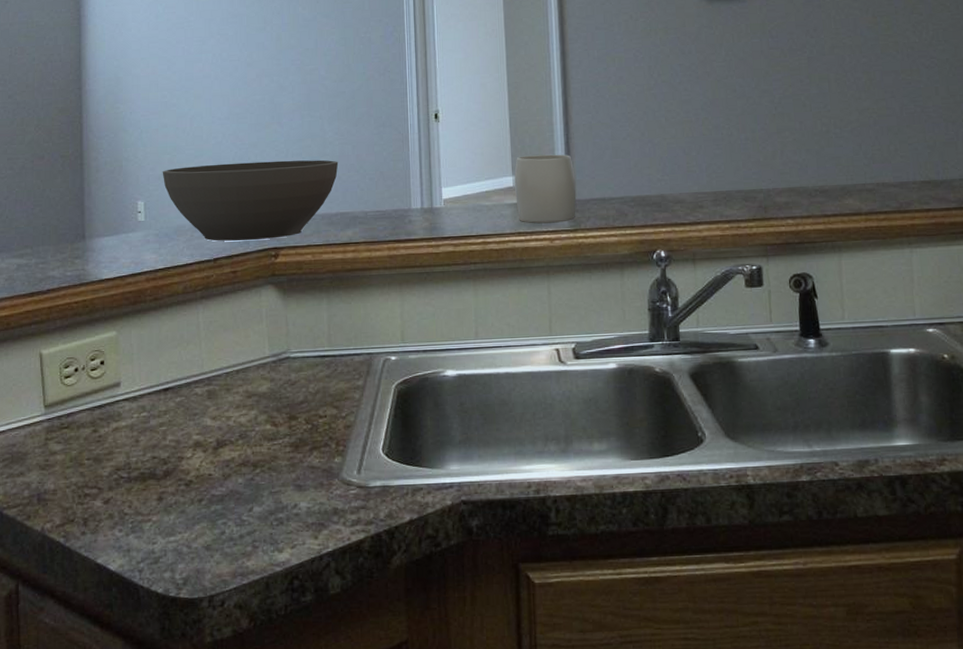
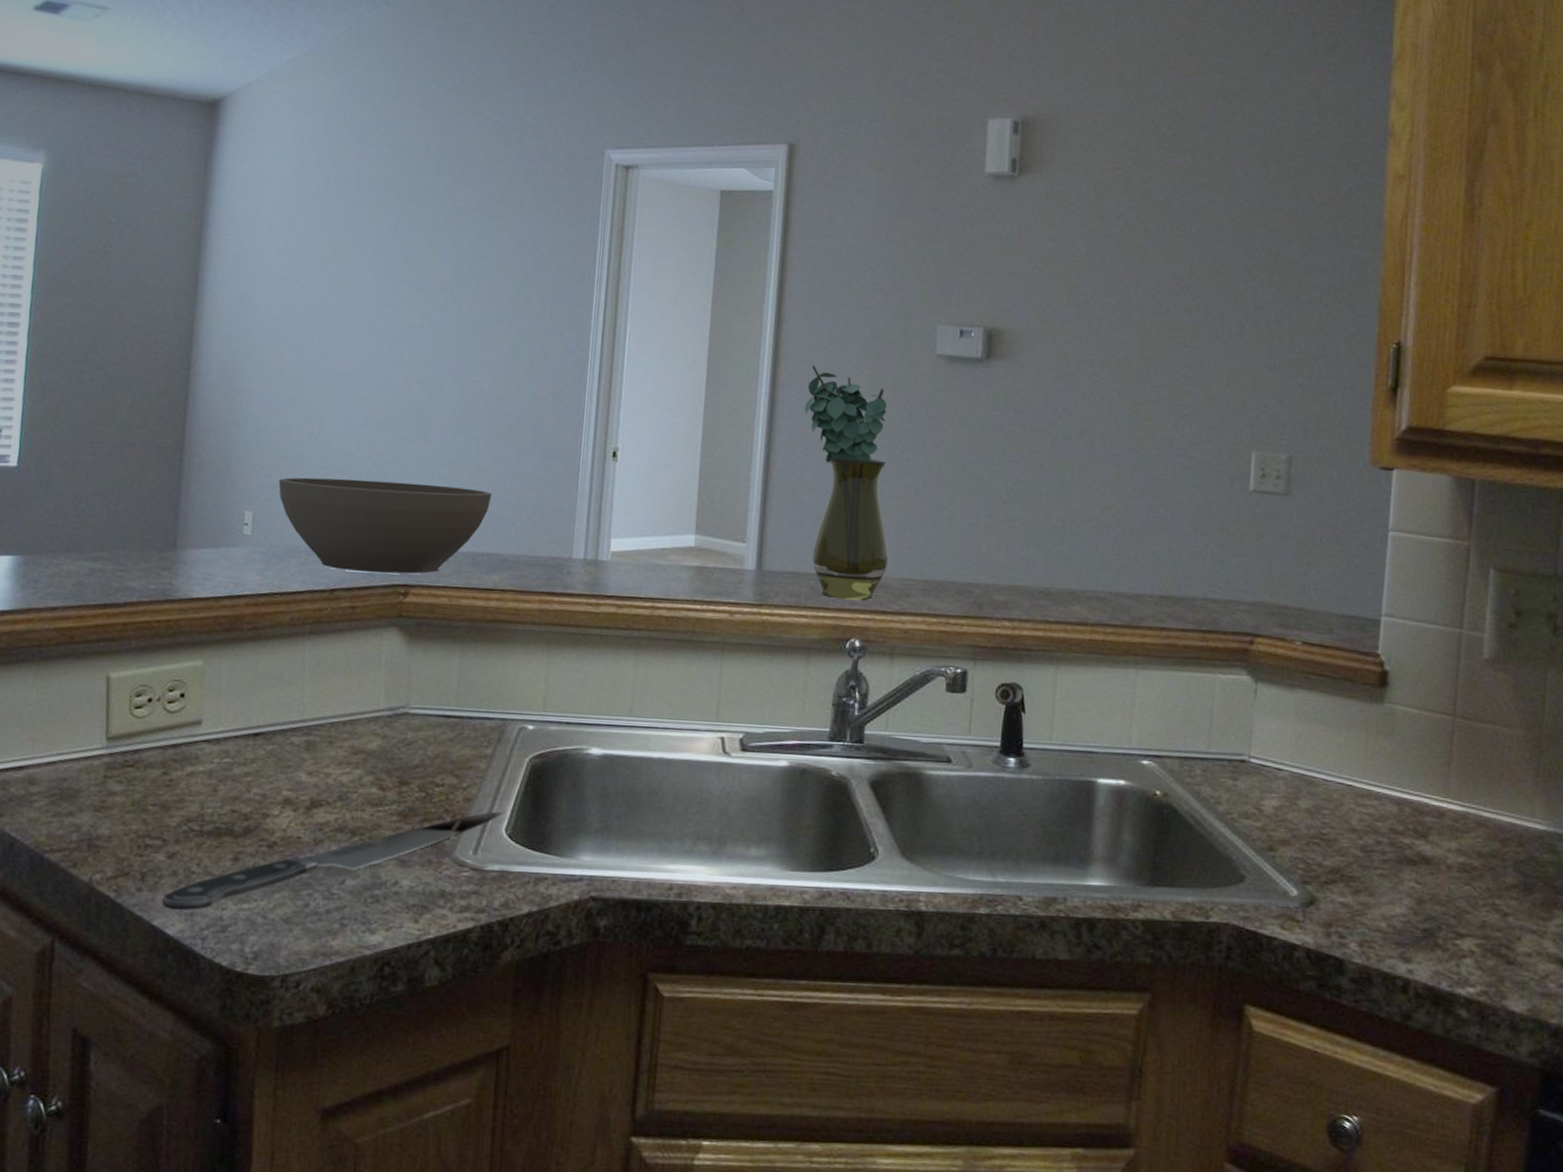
kitchen knife: none [102,434,380,548] -> present [161,811,505,910]
mug: present [514,154,576,224] -> none [695,512,769,594]
vase: none [591,20,681,217] -> present [804,366,889,601]

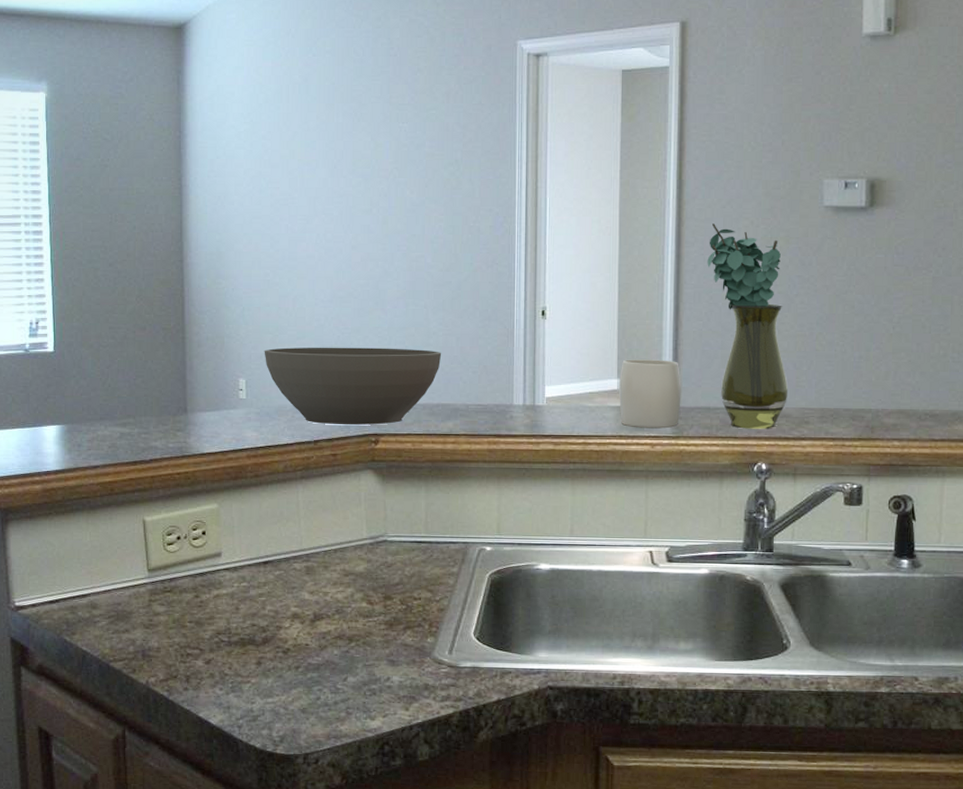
kitchen knife: present [161,811,505,910] -> none [204,618,472,704]
mug: none [695,512,769,594] -> present [619,359,681,429]

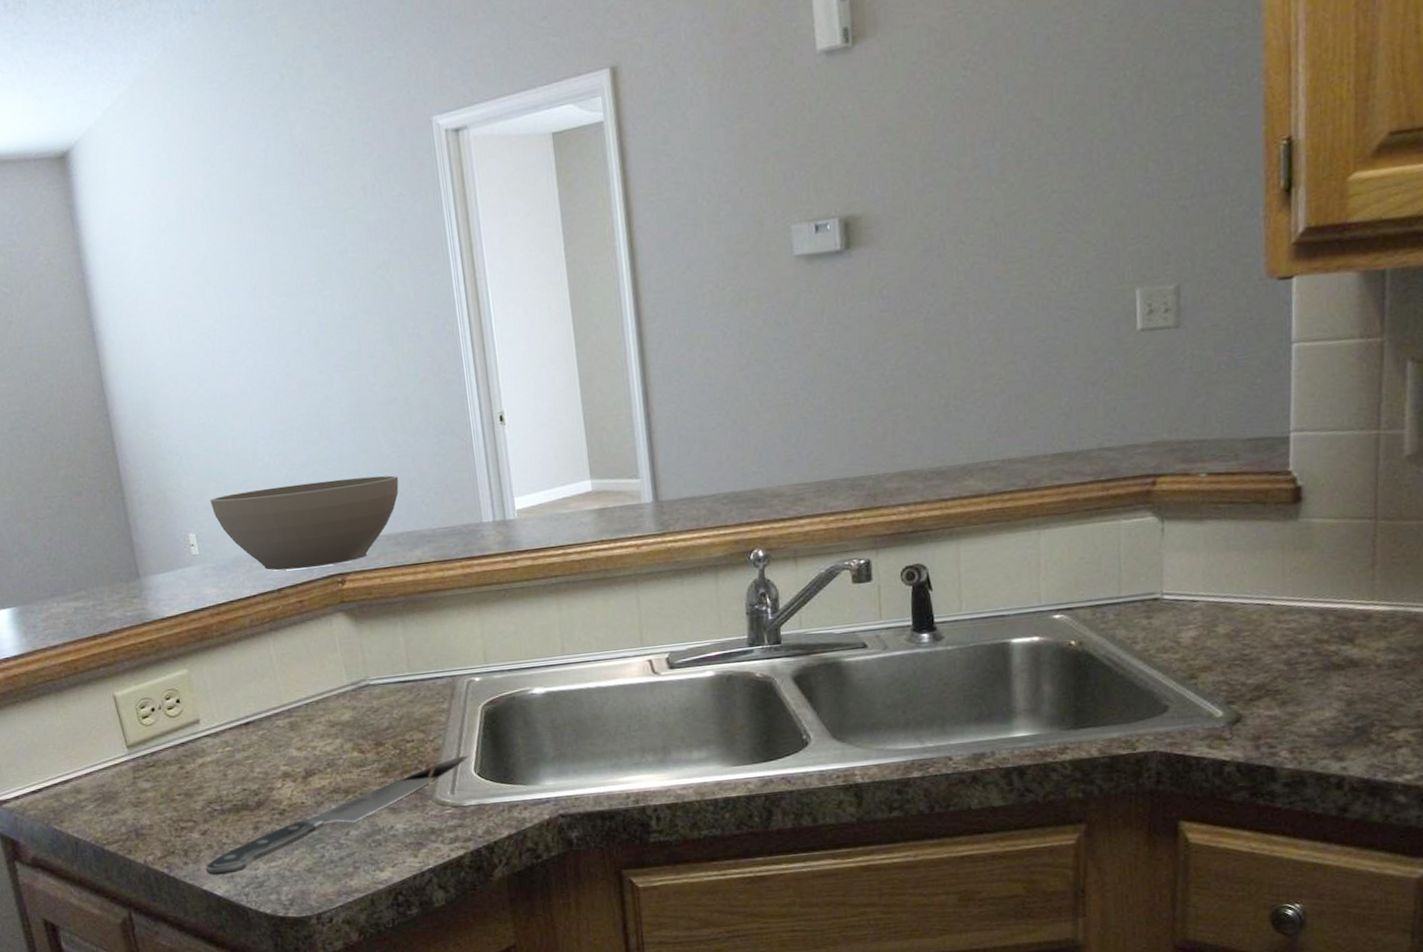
kitchen knife: none [204,618,472,704] -> present [205,755,470,876]
mug: present [619,359,681,429] -> none [592,451,663,530]
vase: present [707,224,789,429] -> none [672,293,779,516]

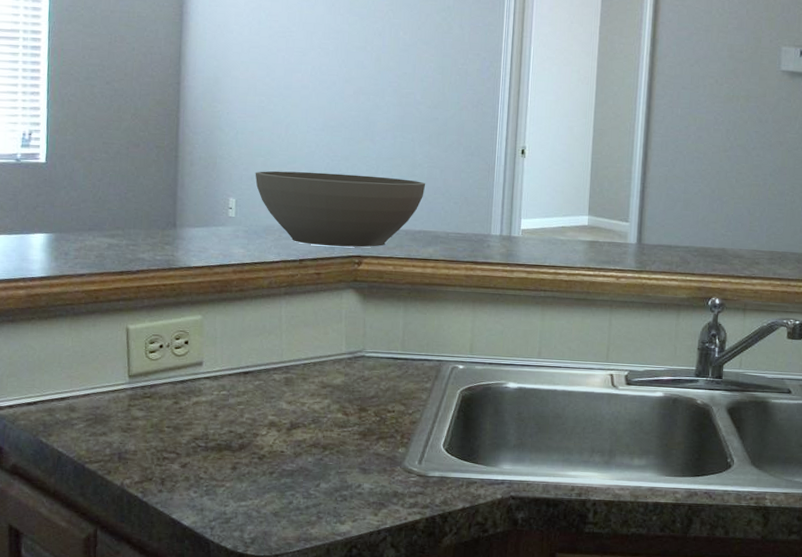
kitchen knife: present [205,755,470,876] -> none [178,431,442,507]

